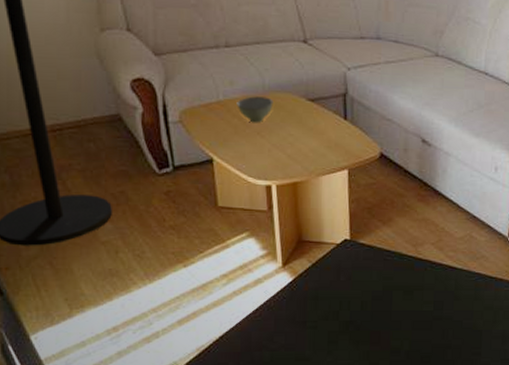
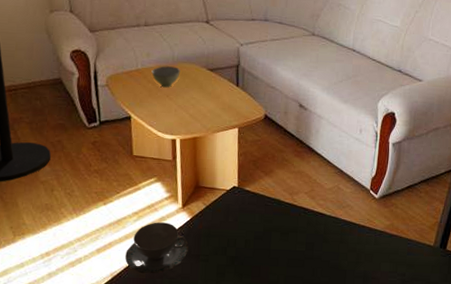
teacup: none [214,285,292,347] -> present [125,222,189,274]

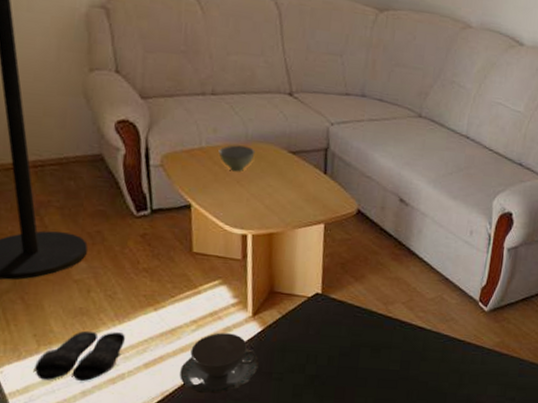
slippers: none [12,222,81,265] -> present [35,330,125,381]

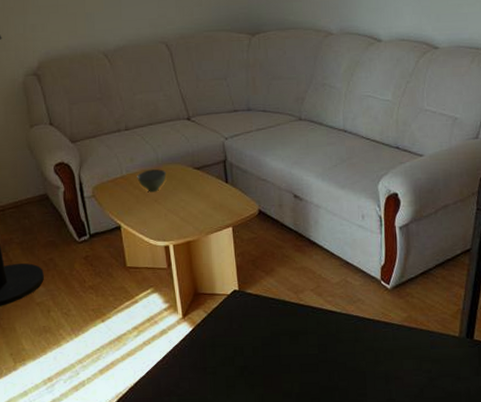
slippers: present [35,330,125,381] -> none [14,344,81,393]
teacup: present [180,333,259,394] -> none [129,335,194,393]

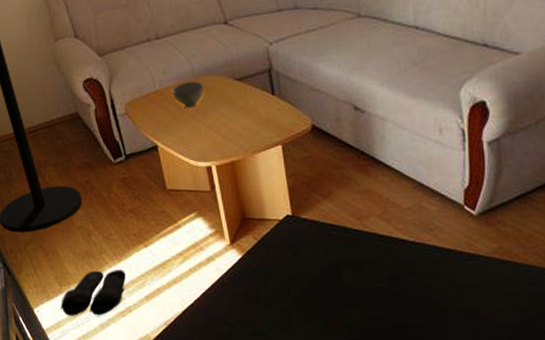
slippers: none [14,344,81,393] -> present [61,270,126,316]

